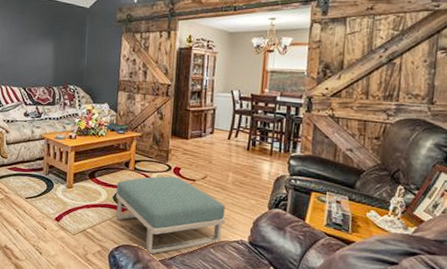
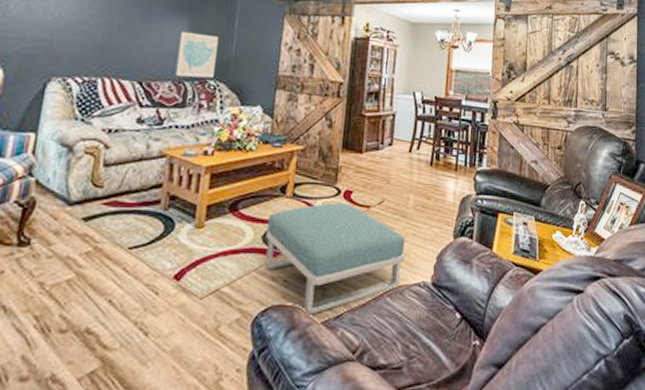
wall art: none [46,50,74,84] -> present [175,31,218,79]

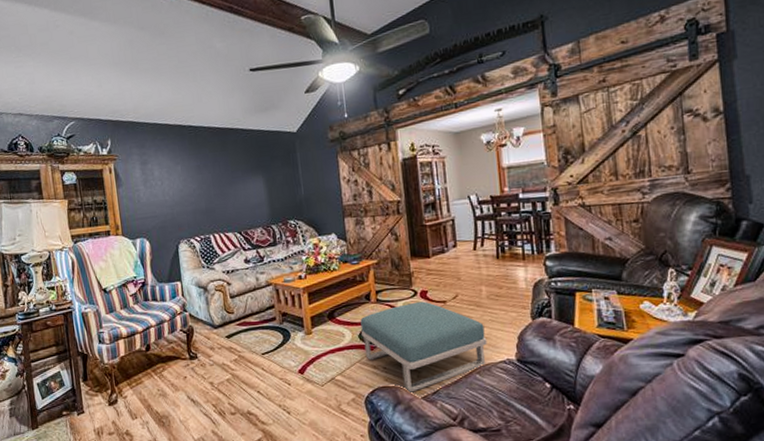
wall art: present [175,31,218,79] -> none [259,184,292,223]

